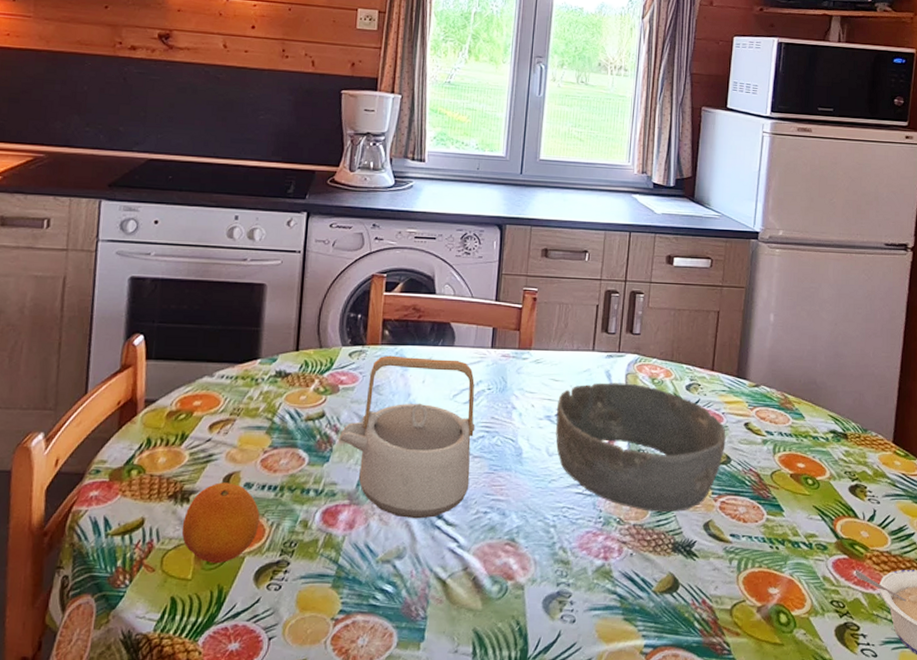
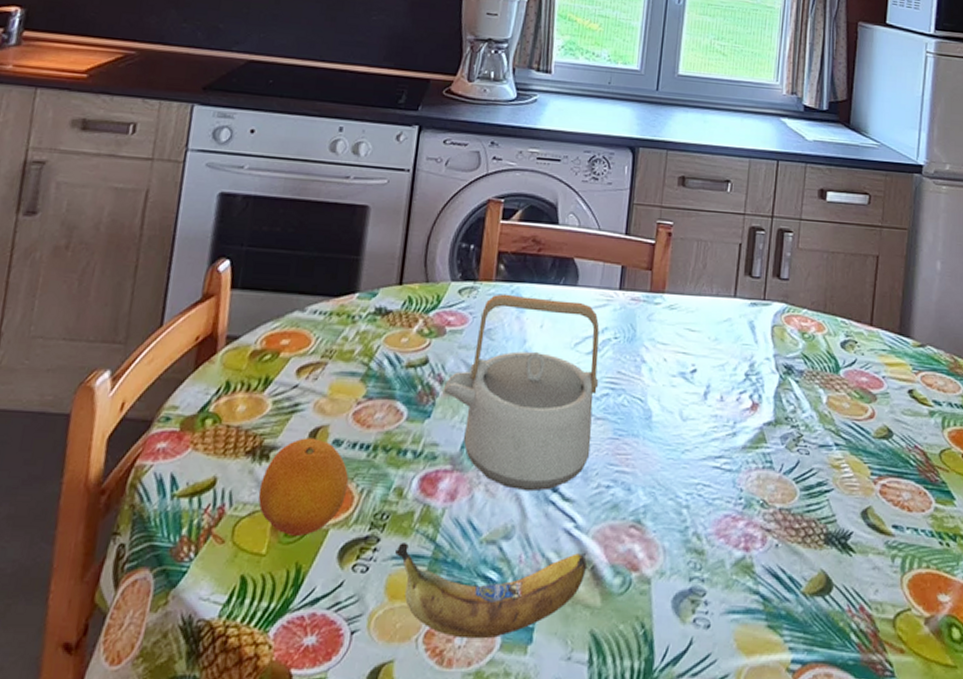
banana: none [304,565,470,640] -> present [395,543,588,639]
bowl: present [556,382,726,513] -> none [690,335,887,496]

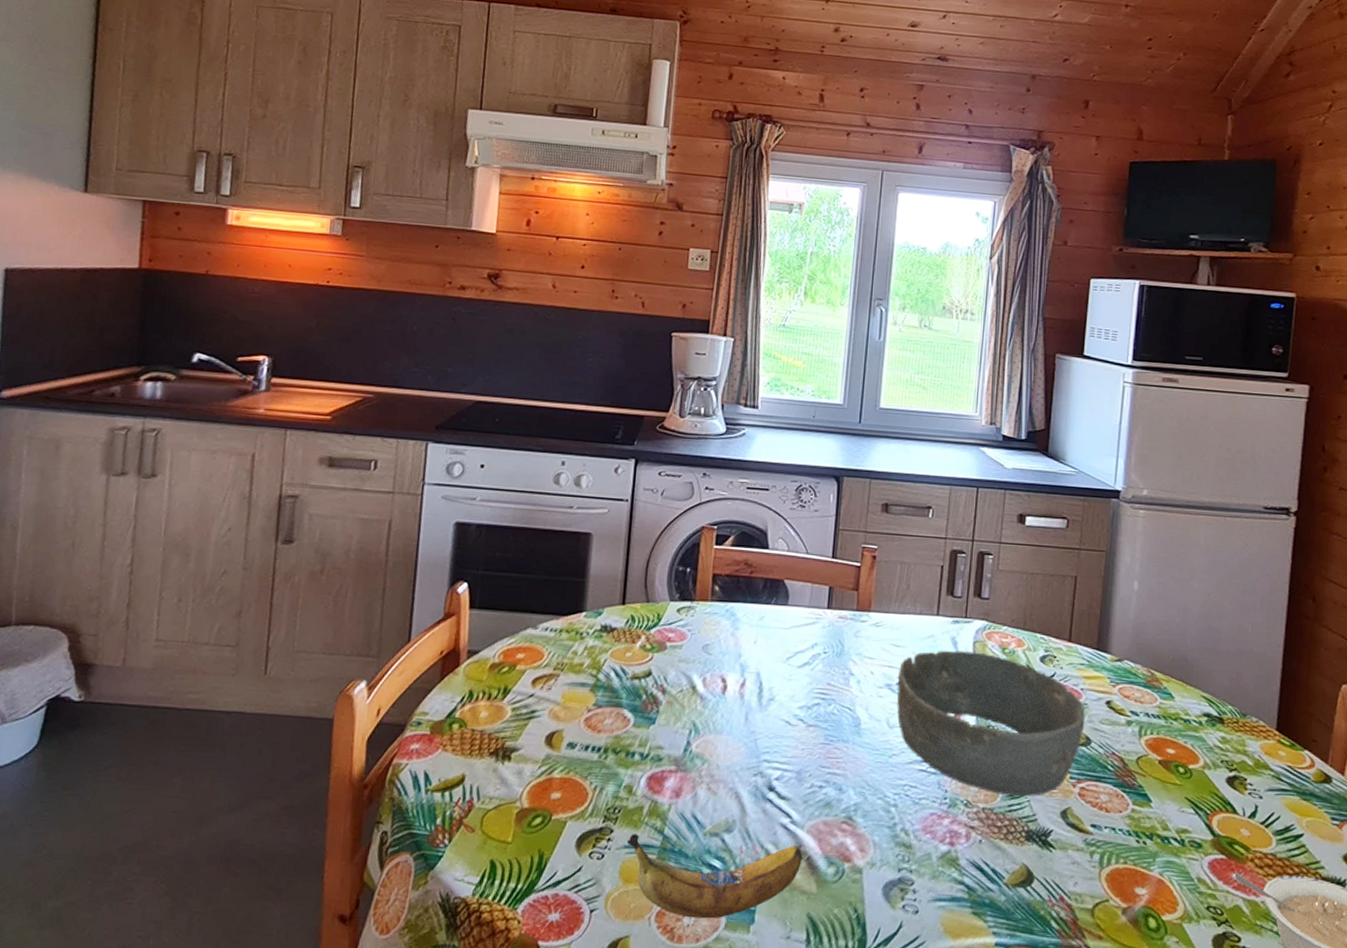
fruit: present [258,438,349,537] -> none [502,741,583,828]
teapot: present [443,294,600,492] -> none [665,612,810,790]
bowl: none [690,335,887,496] -> present [897,650,1086,797]

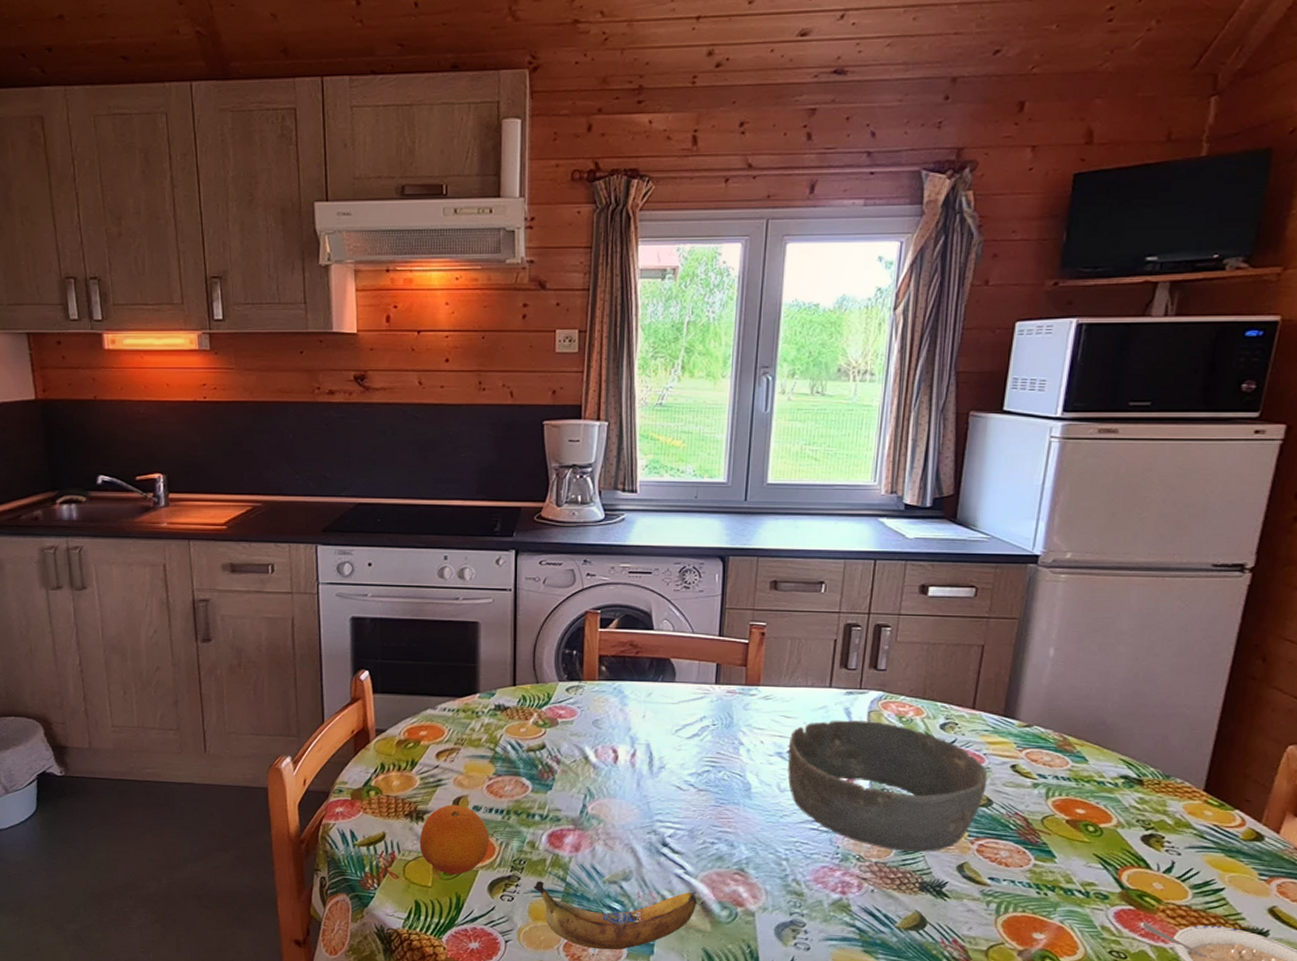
fruit: none [502,741,583,828] -> present [419,805,490,875]

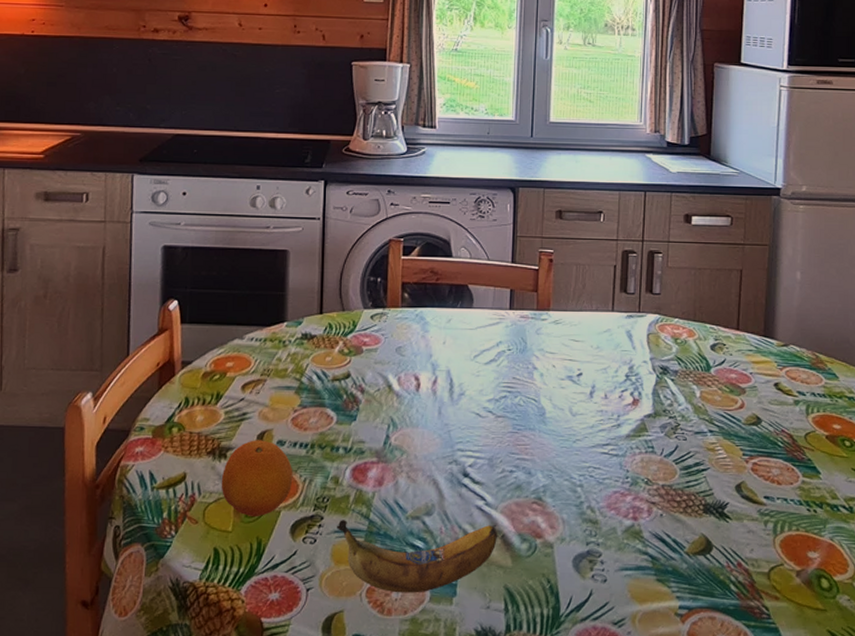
bowl: present [788,720,988,853] -> none [578,343,755,474]

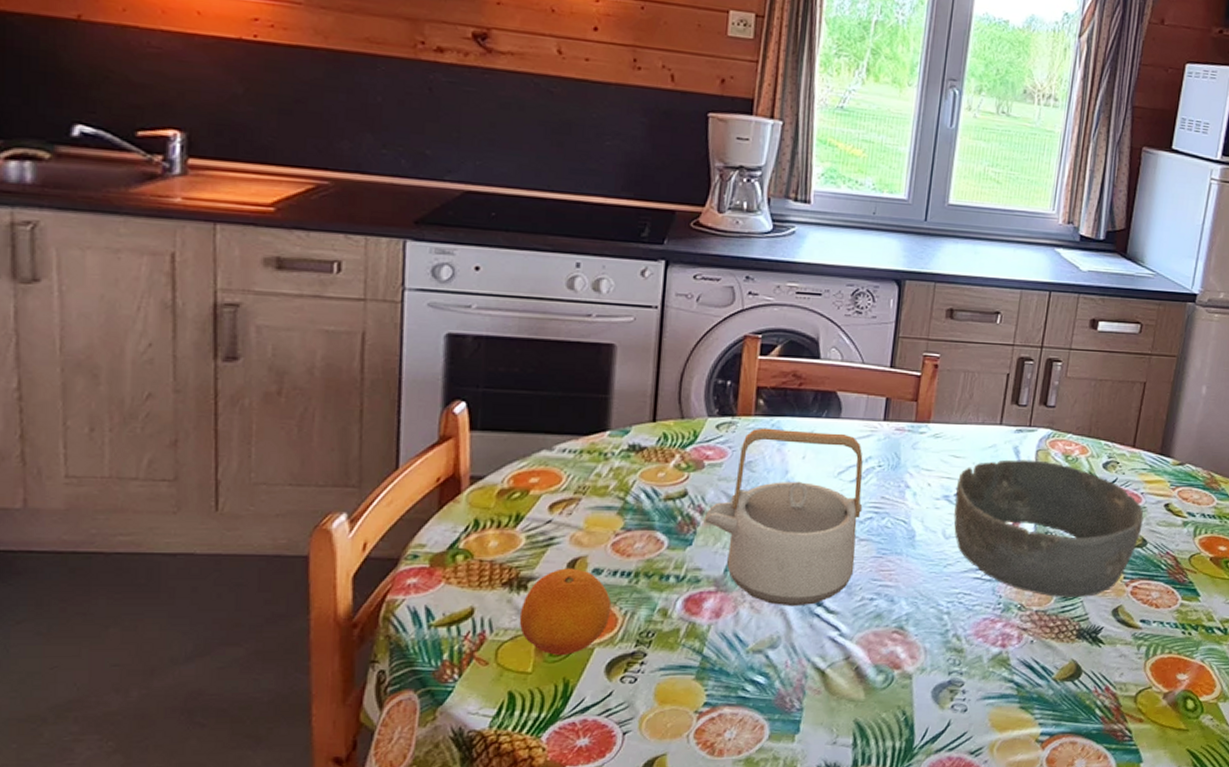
banana: present [337,520,498,593] -> none [663,656,852,733]
teapot: none [364,317,497,477] -> present [703,428,863,607]
bowl: none [578,343,755,474] -> present [954,459,1144,598]

